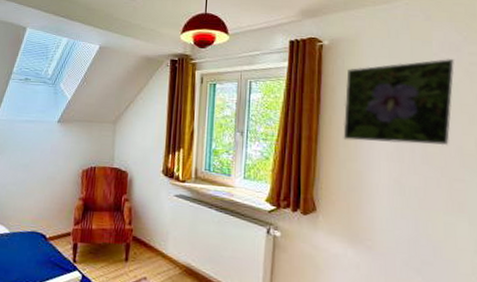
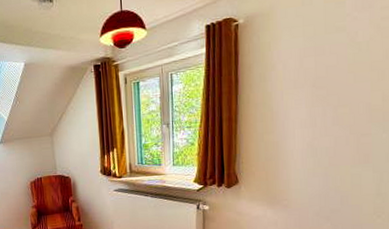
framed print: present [343,58,455,146] -> none [260,16,366,115]

